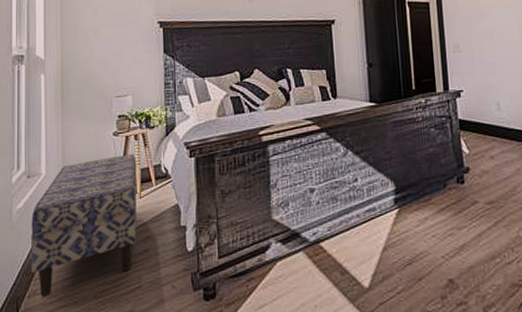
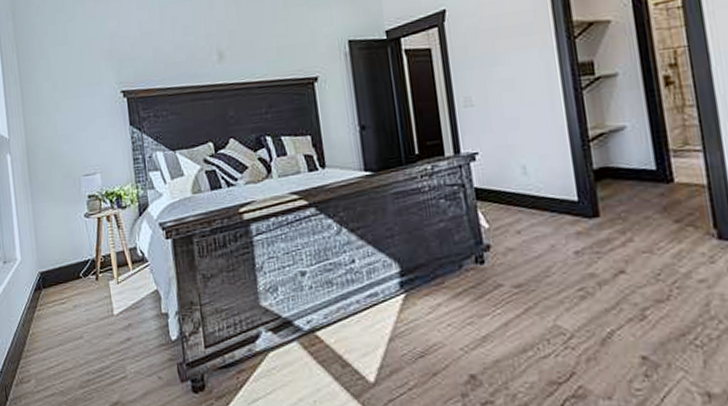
bench: present [30,154,137,298] -> none [11,237,118,386]

